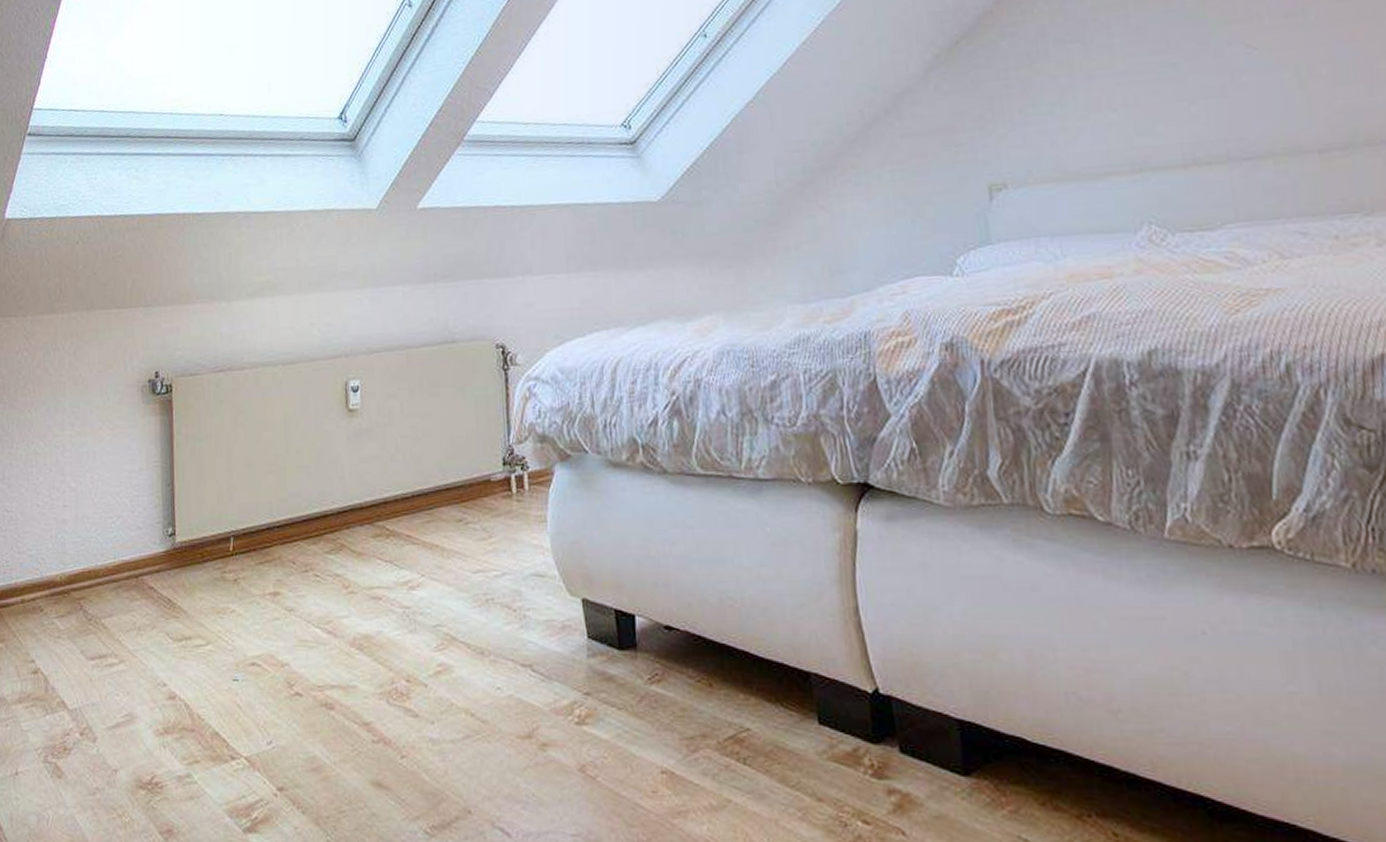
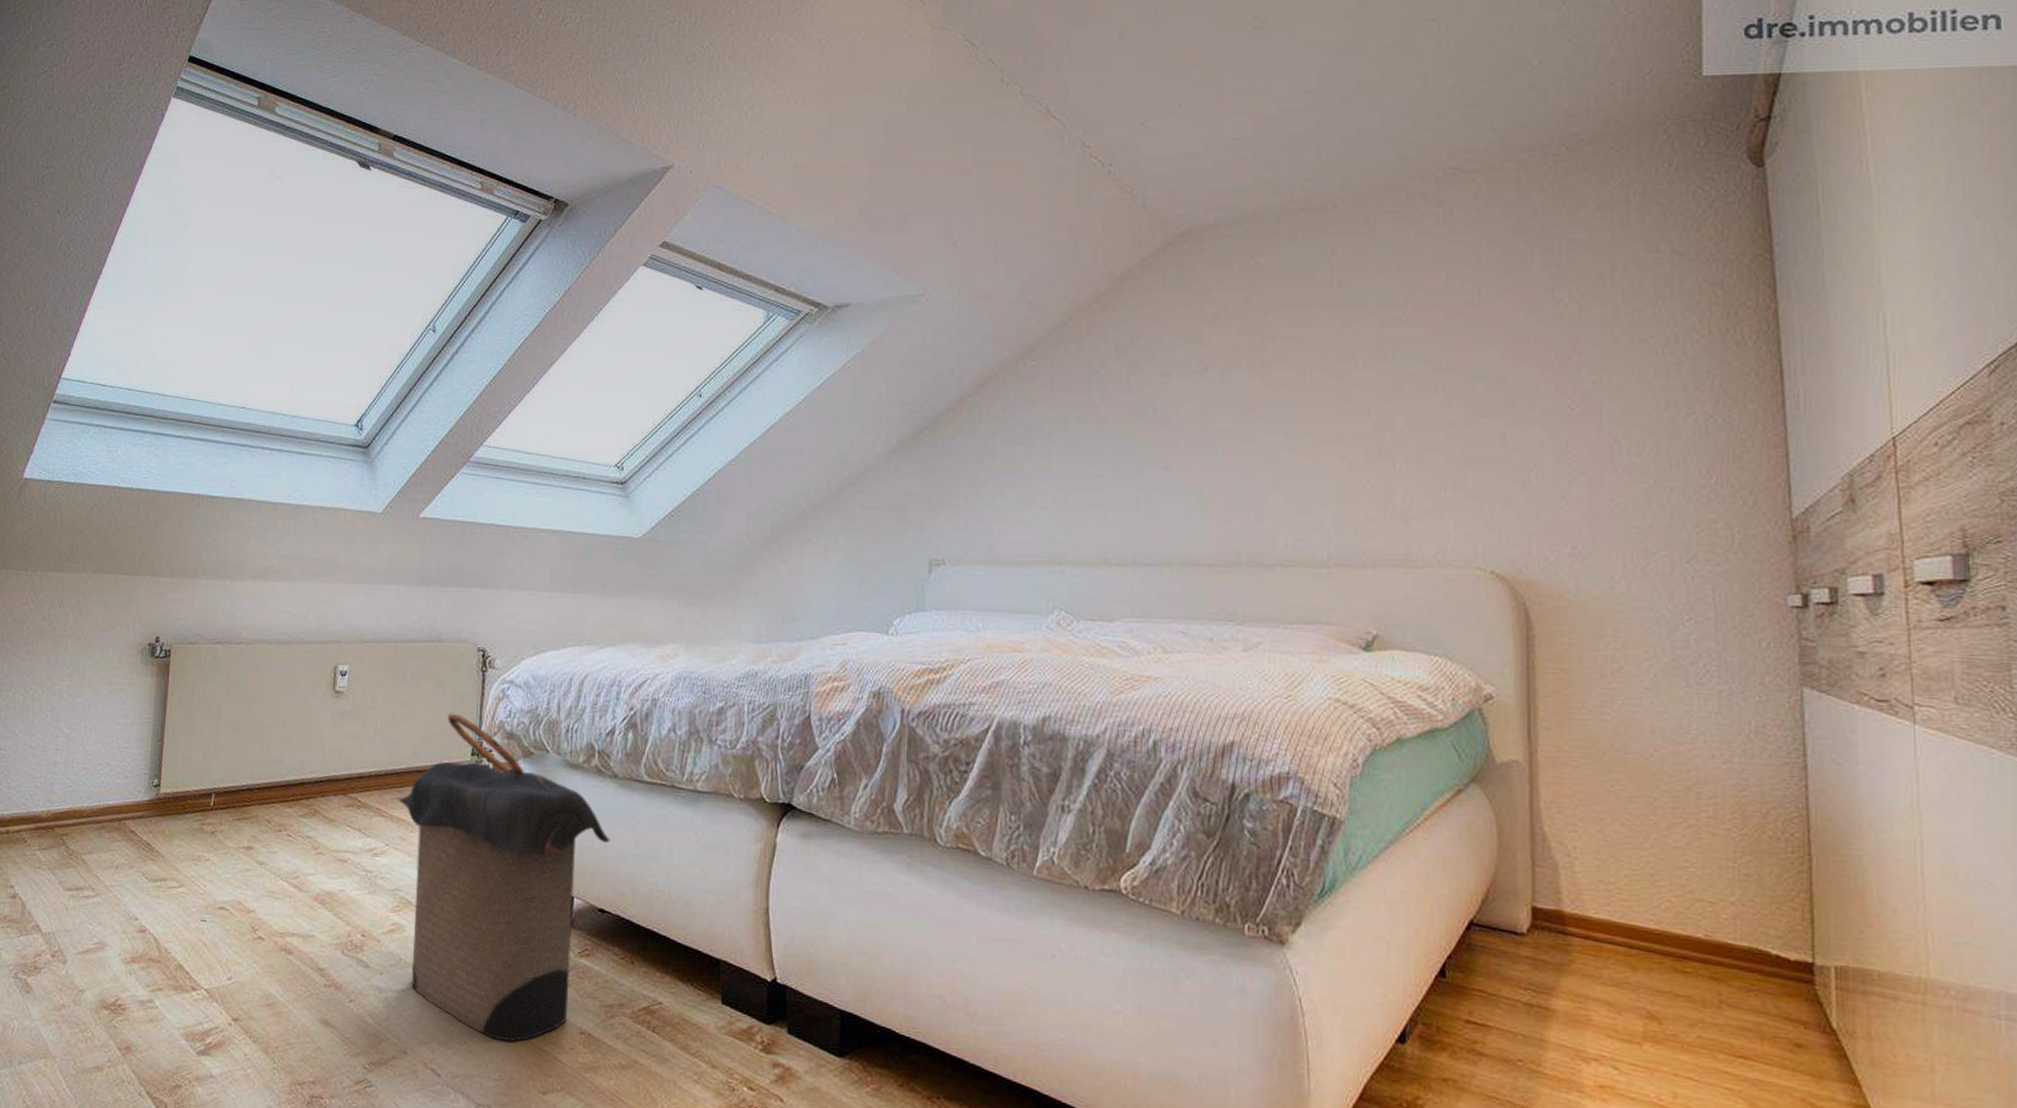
laundry hamper: none [428,420,668,790] -> present [397,712,611,1043]

